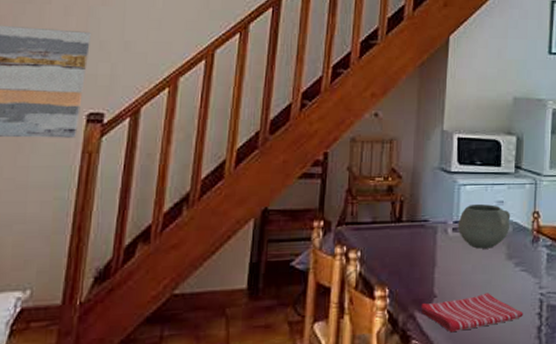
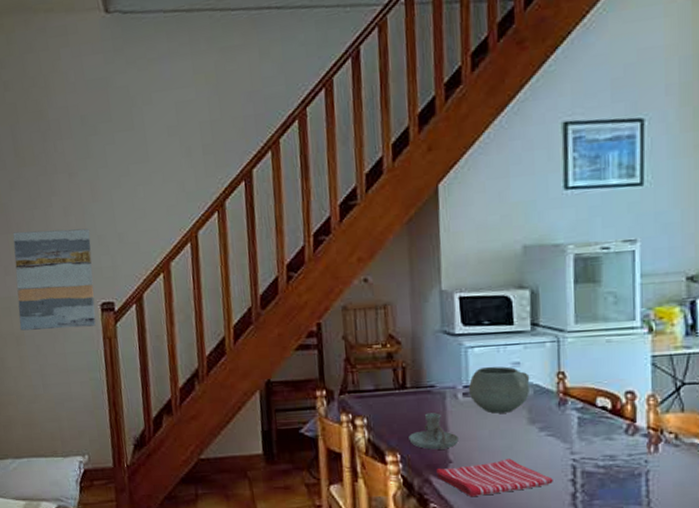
candle holder: none [399,247,445,284] -> present [408,413,459,450]

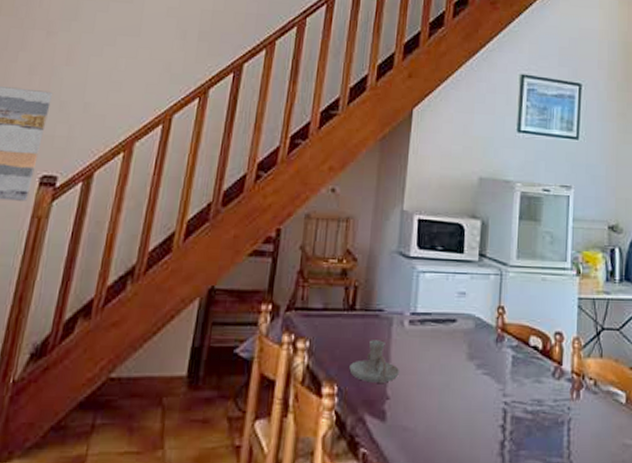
dish towel: present [436,458,553,497] -> none [372,397,485,442]
bowl: present [468,366,531,414] -> none [415,294,473,346]

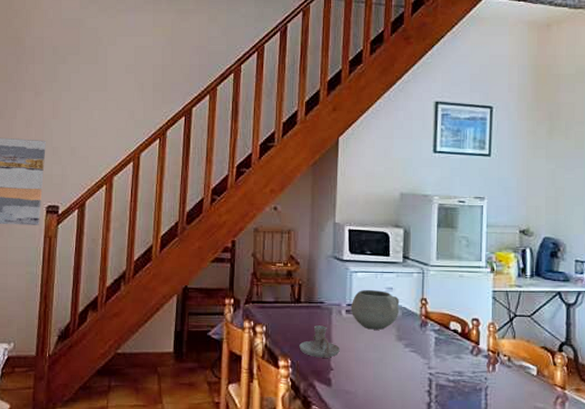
bowl: none [415,294,473,346] -> present [350,289,400,330]

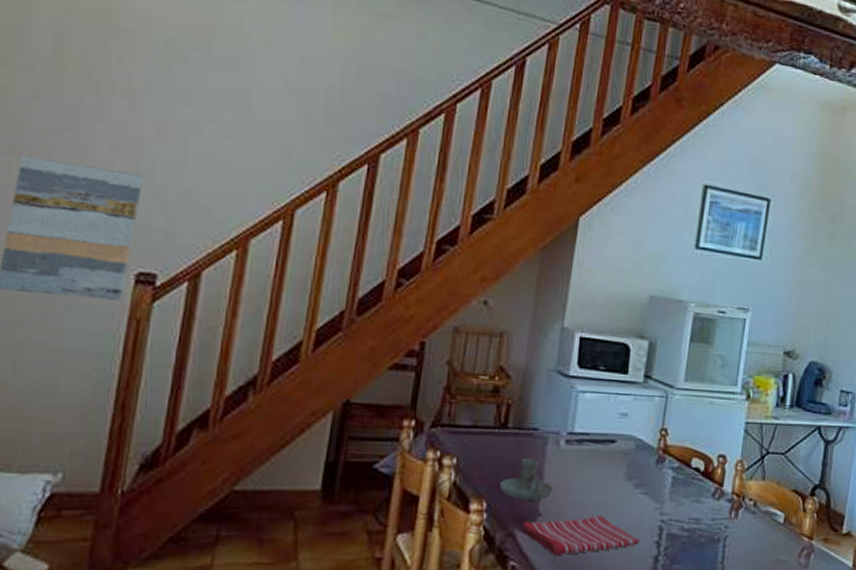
dish towel: none [320,369,413,402] -> present [522,515,639,556]
bowl: present [350,289,400,330] -> none [571,414,635,466]

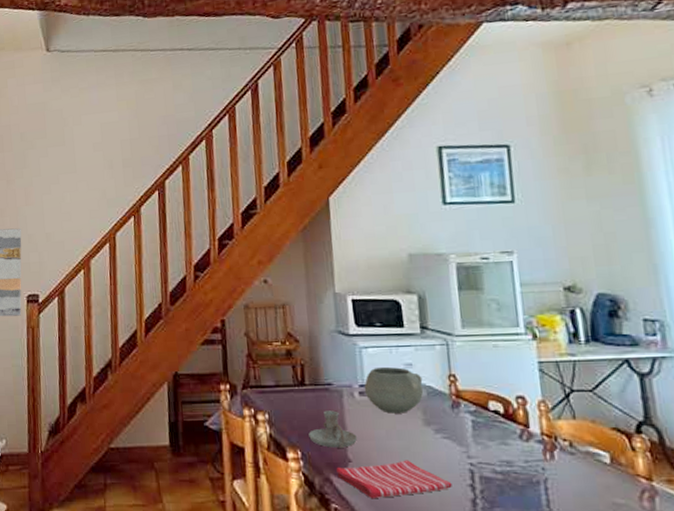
bowl: none [571,414,635,466] -> present [364,366,424,414]

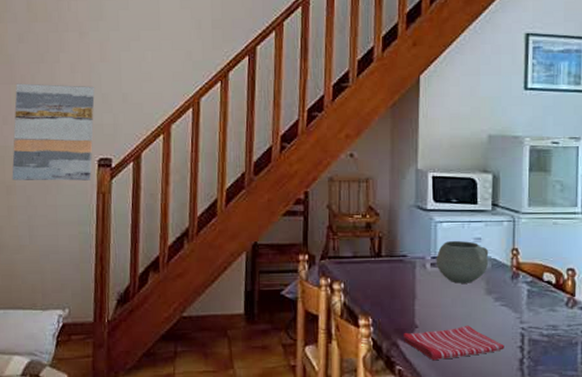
candle holder: present [308,410,357,448] -> none [381,280,425,315]

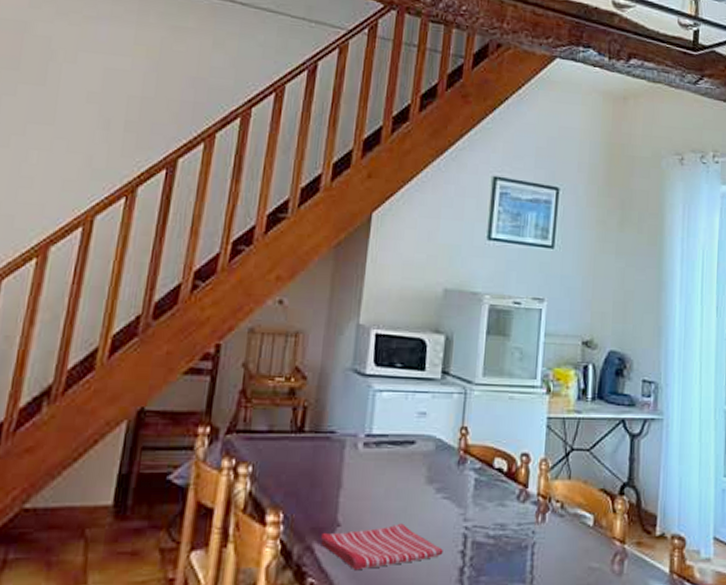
bowl: present [436,240,489,283] -> none [370,414,434,469]

